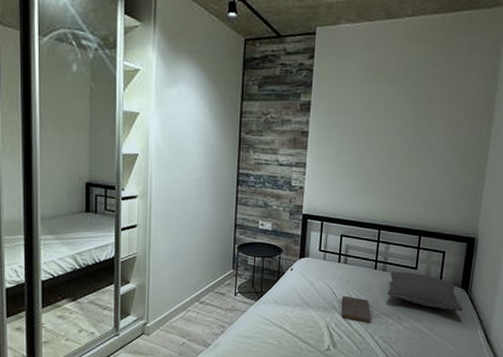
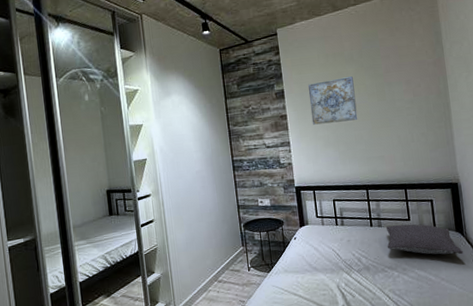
wall art: none [335,100,391,151] -> present [308,76,358,125]
book: present [341,295,372,323] -> none [346,255,379,279]

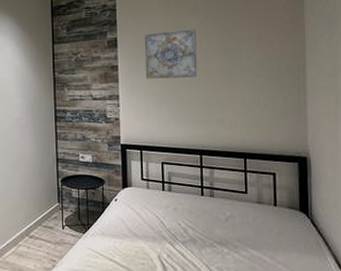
pillow: present [385,224,463,255] -> none [218,196,306,238]

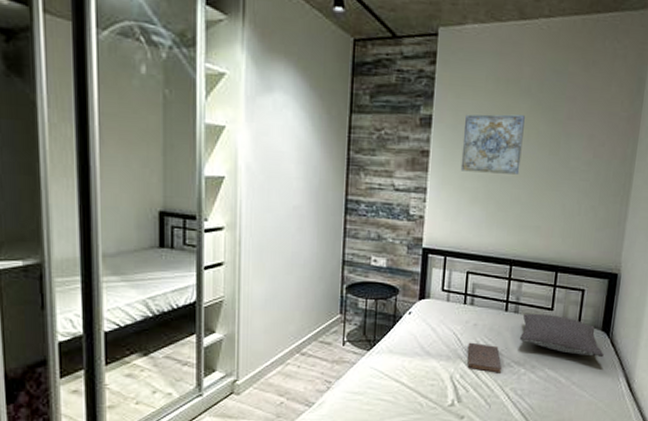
book: none [170,224,206,253] -> present [467,342,503,373]
pillow: none [218,196,306,238] -> present [520,313,604,358]

